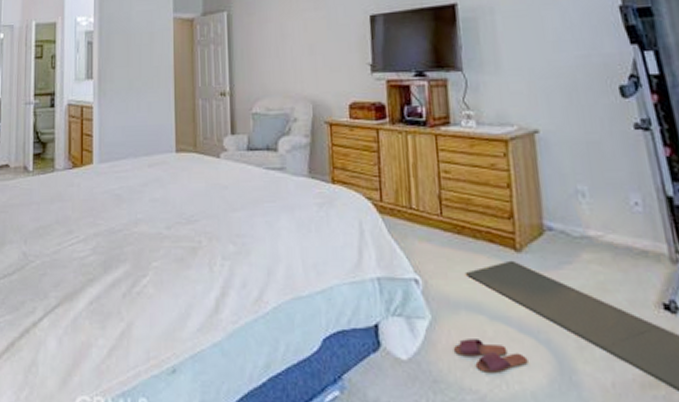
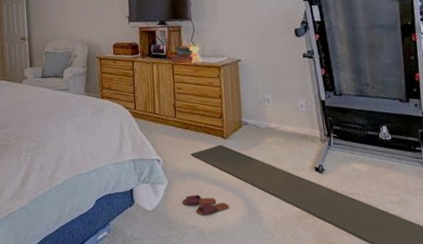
books: none [434,107,477,135] -> present [171,45,200,64]

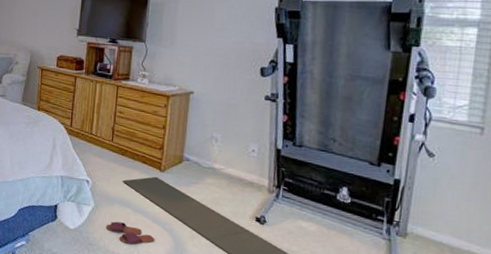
books: present [171,45,200,64] -> none [117,67,149,89]

